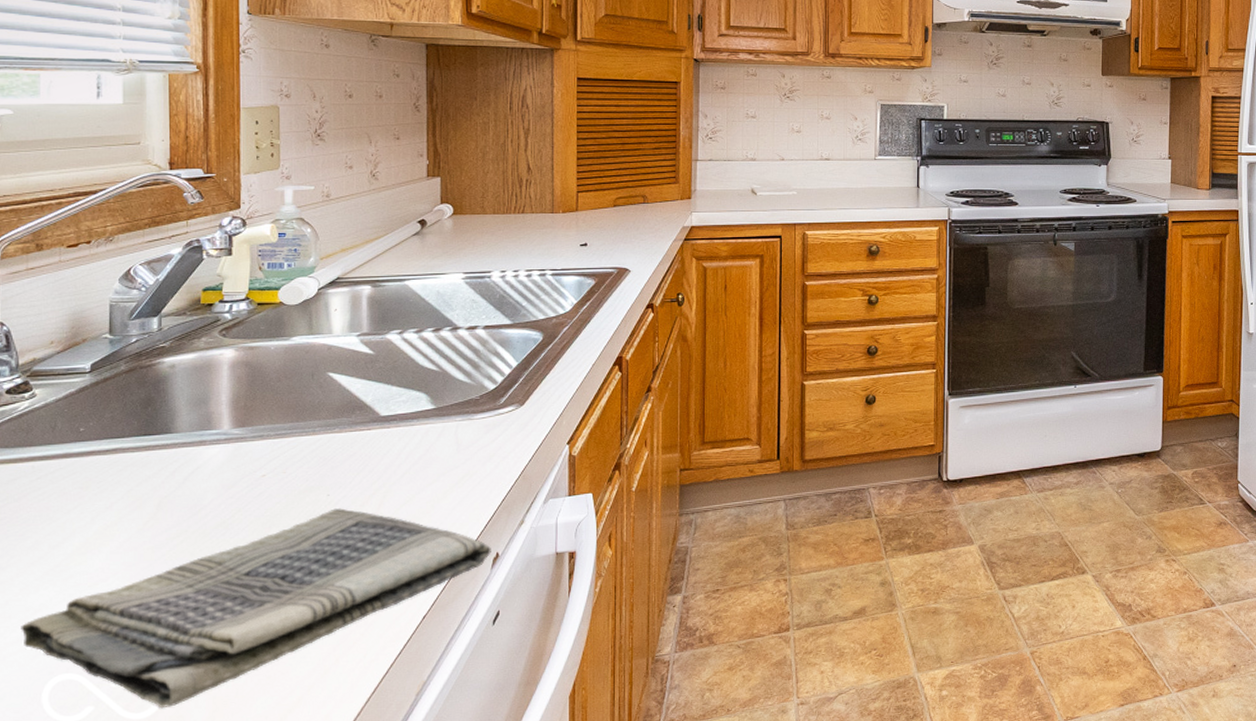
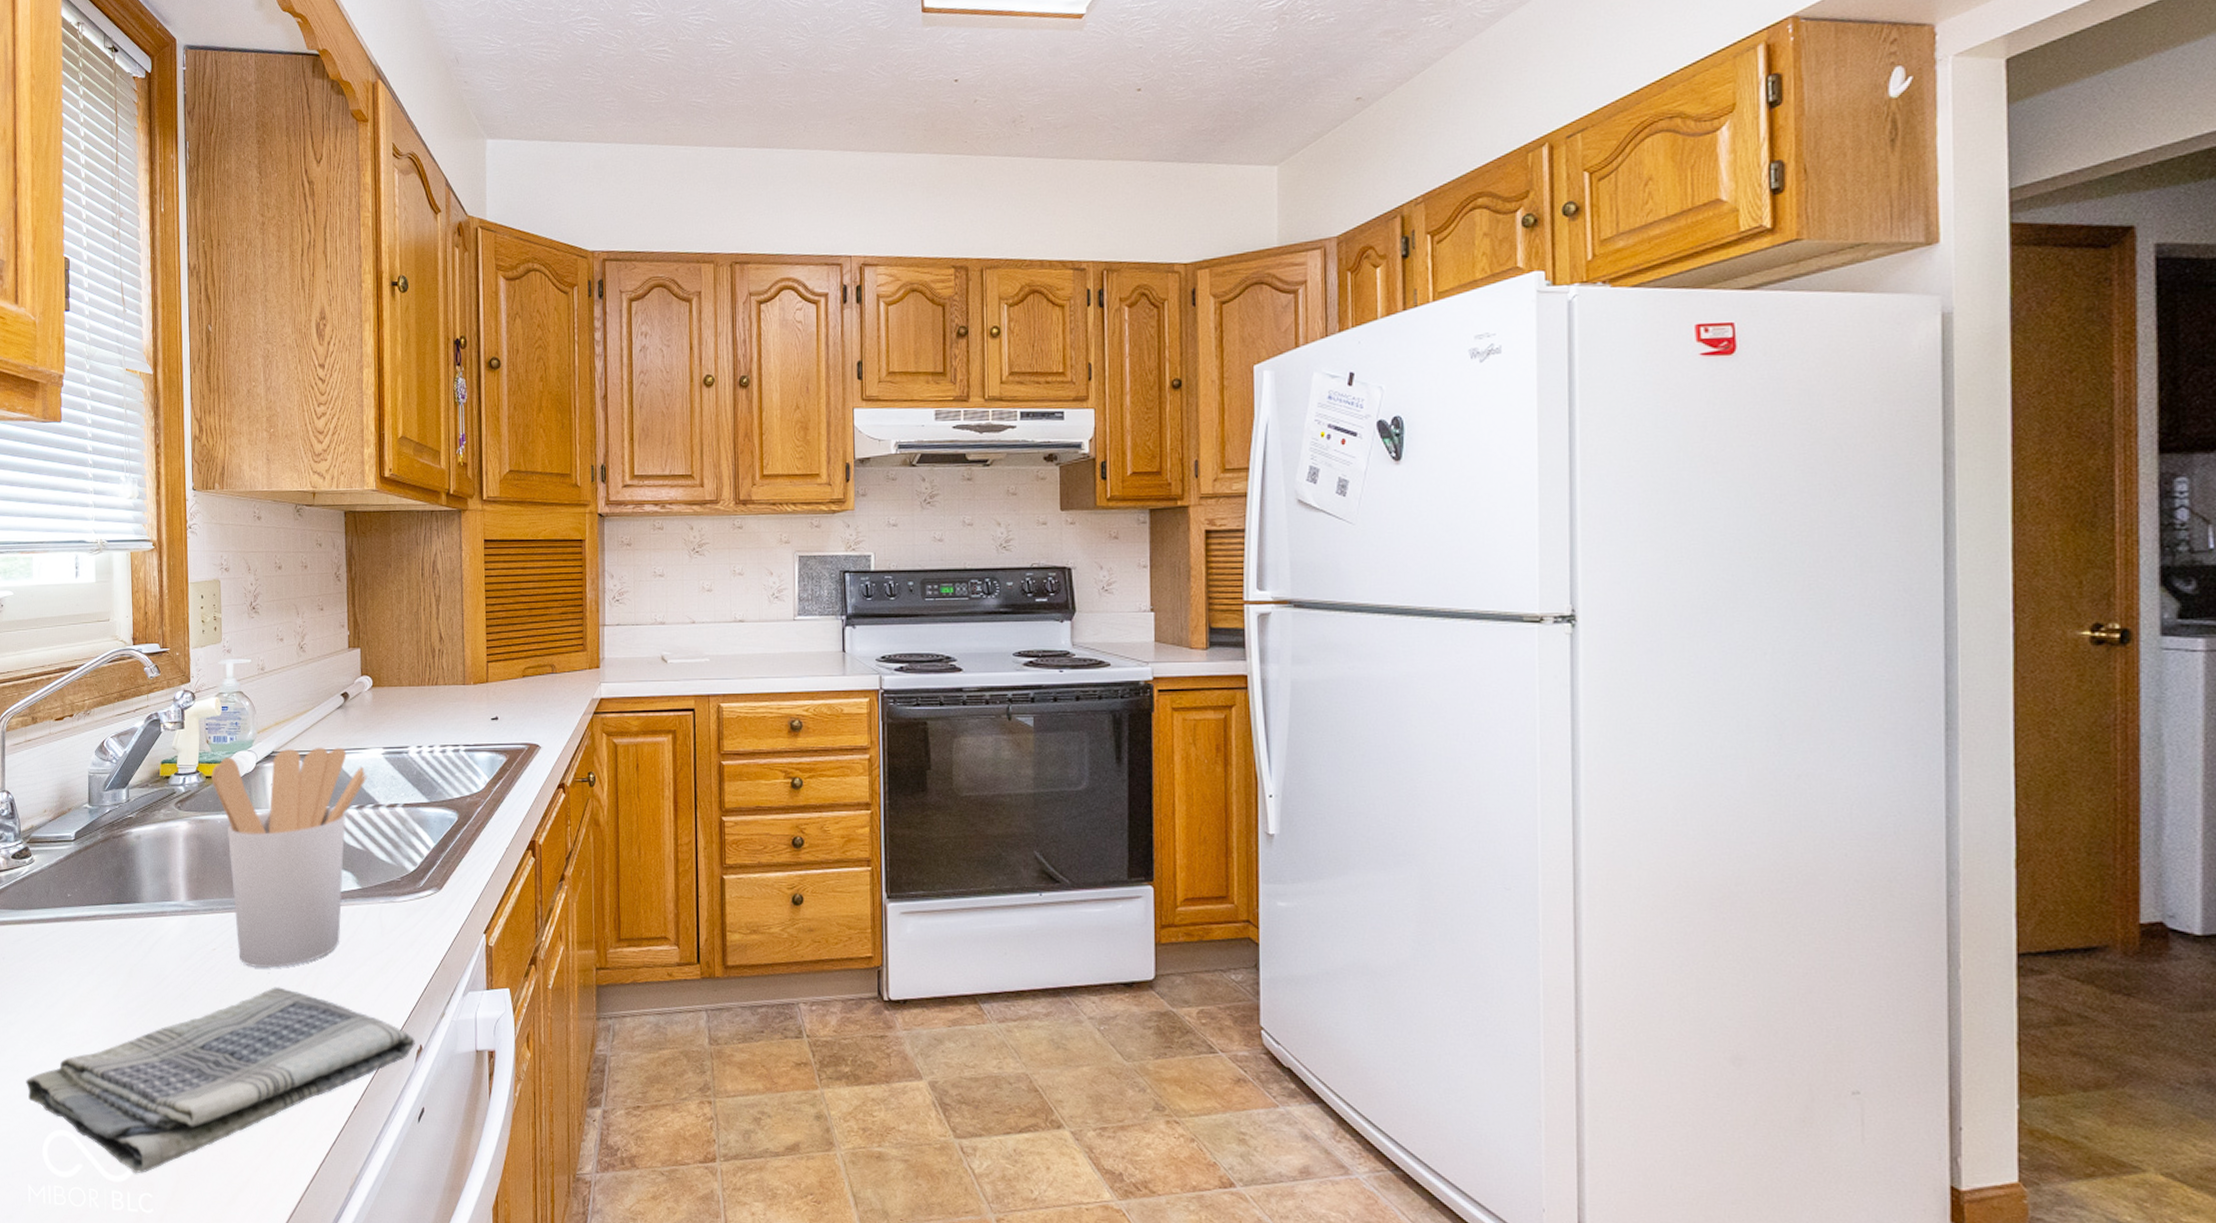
utensil holder: none [264,272,446,490] -> present [211,747,368,968]

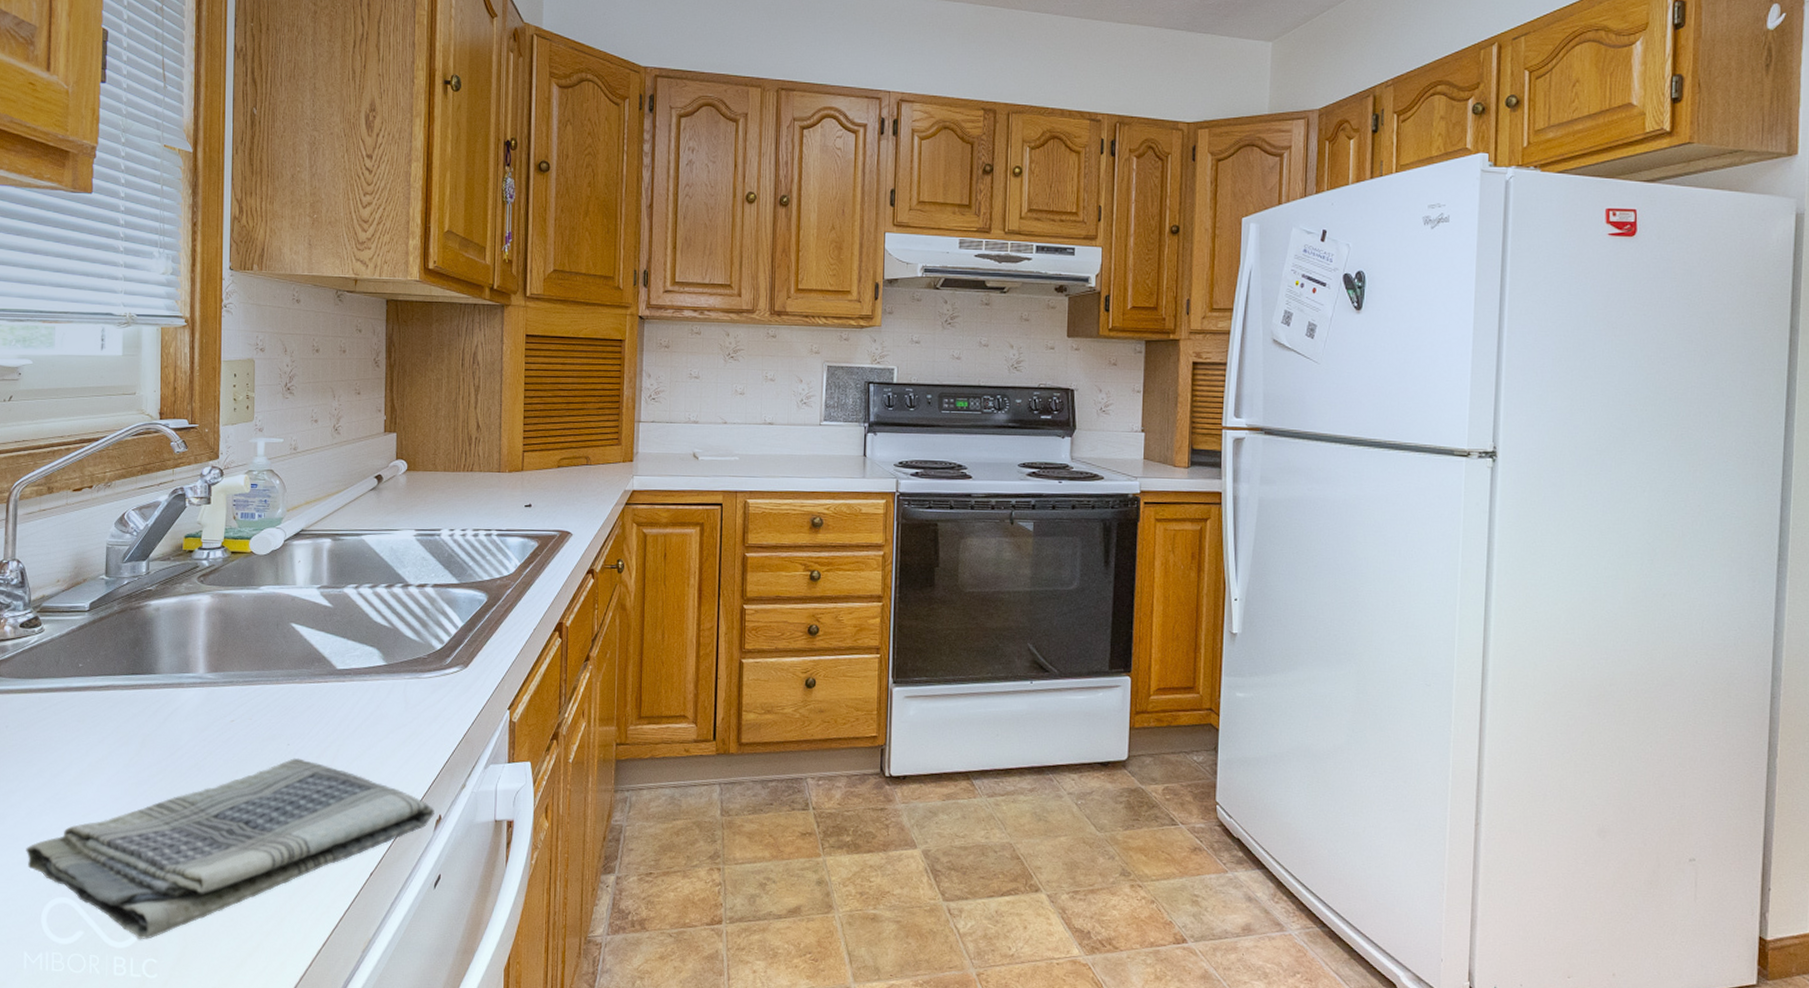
utensil holder: present [211,747,368,968] -> none [237,526,398,740]

